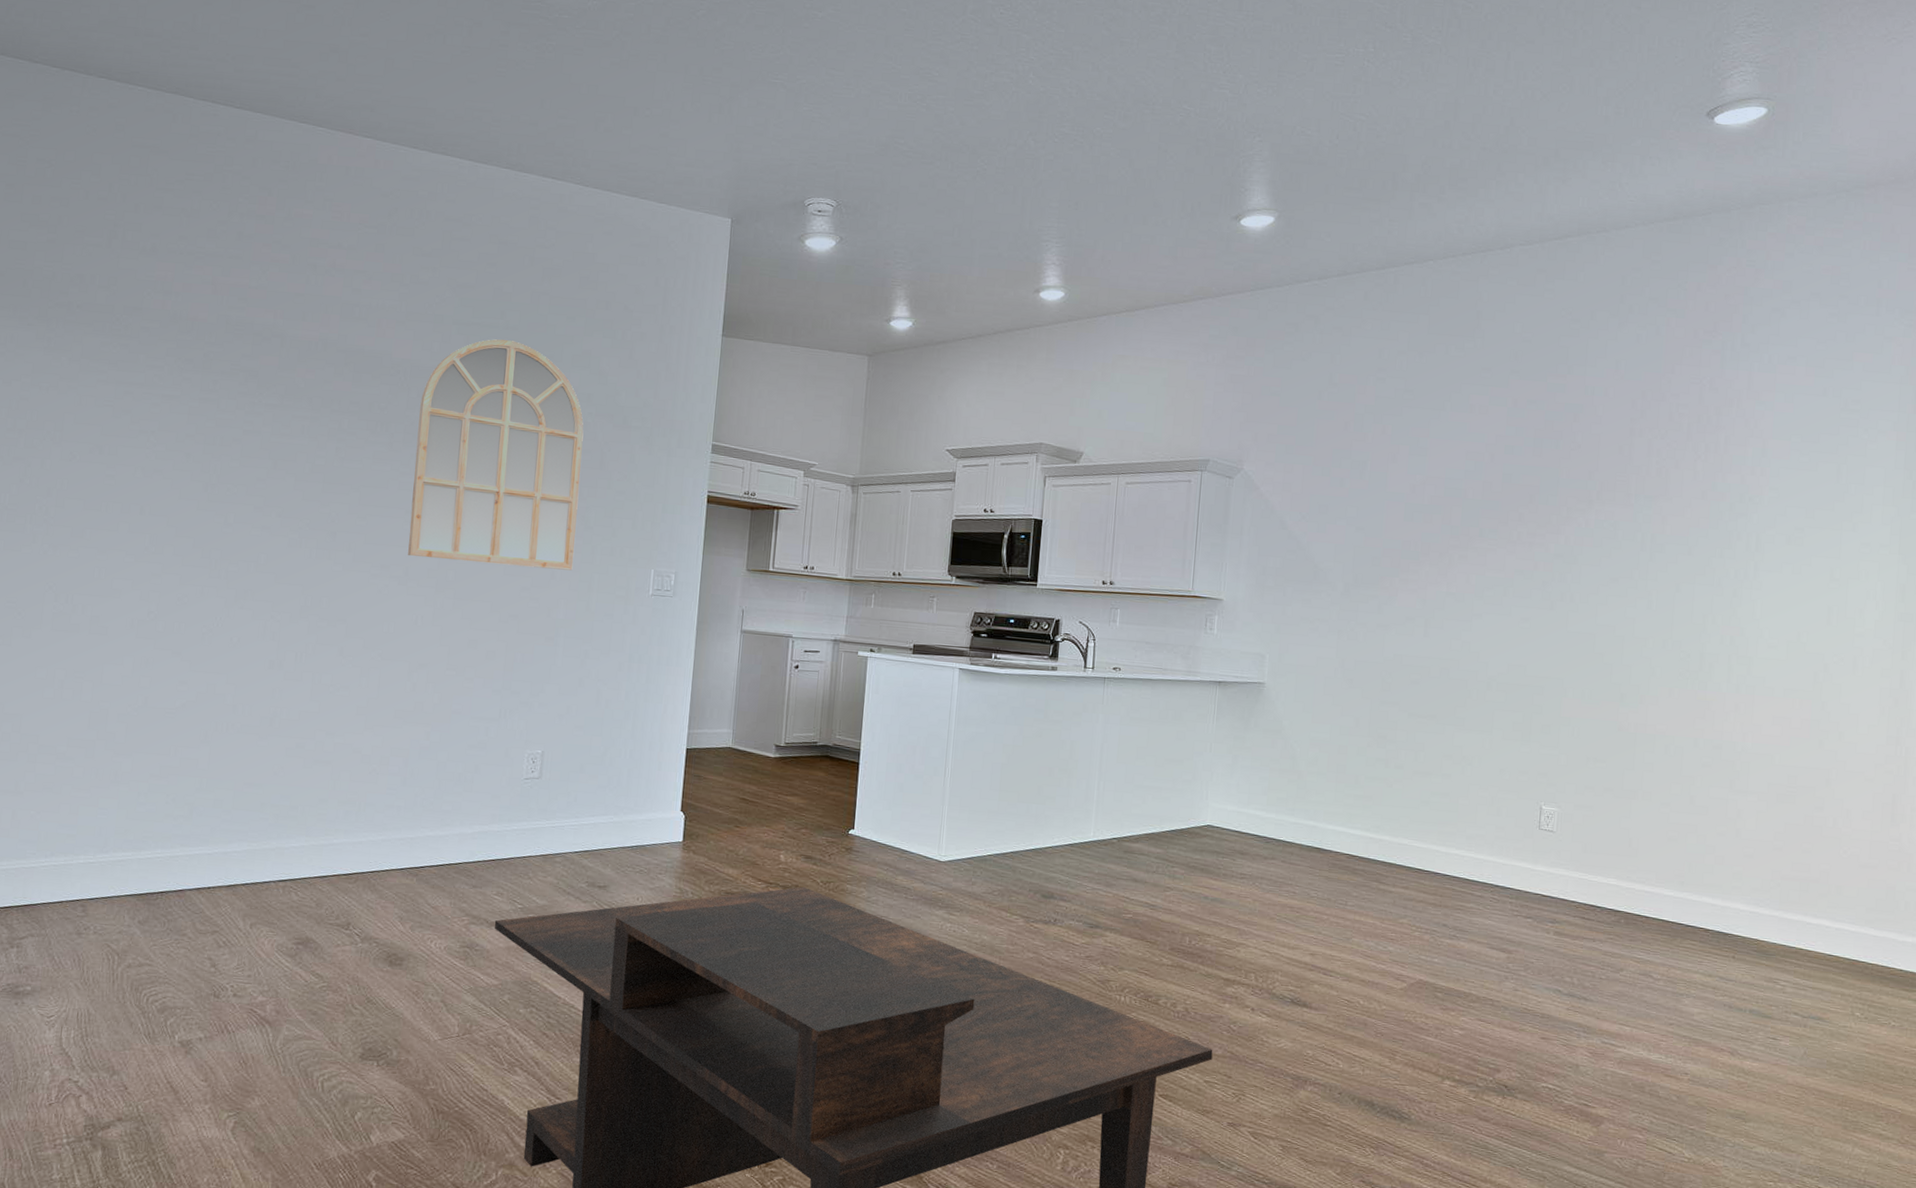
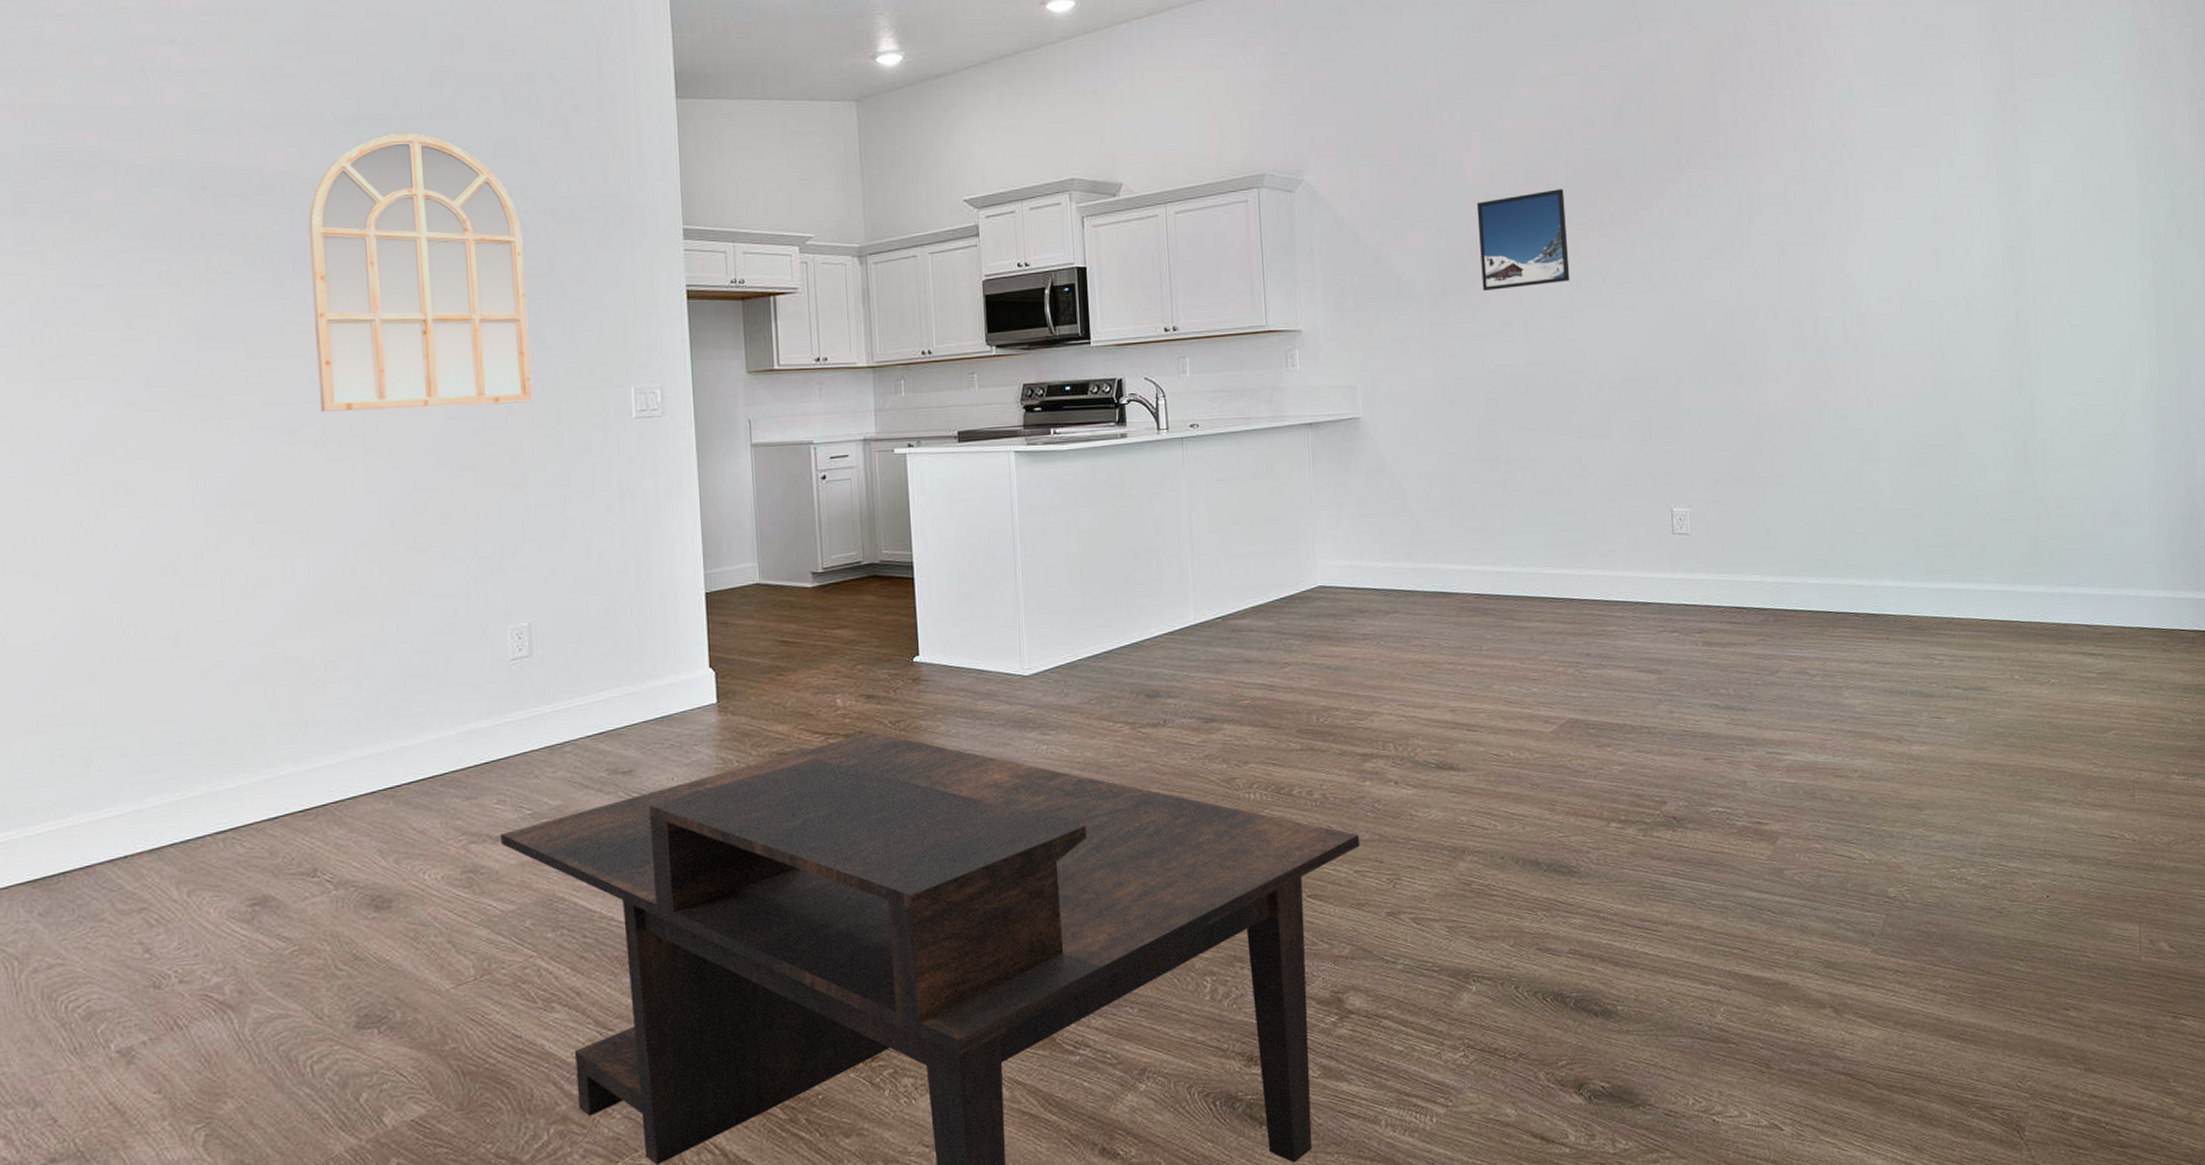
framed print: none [1391,505,1479,589] -> present [1476,189,1570,291]

